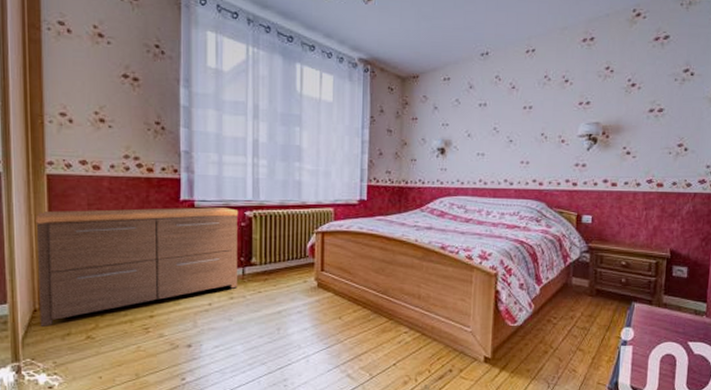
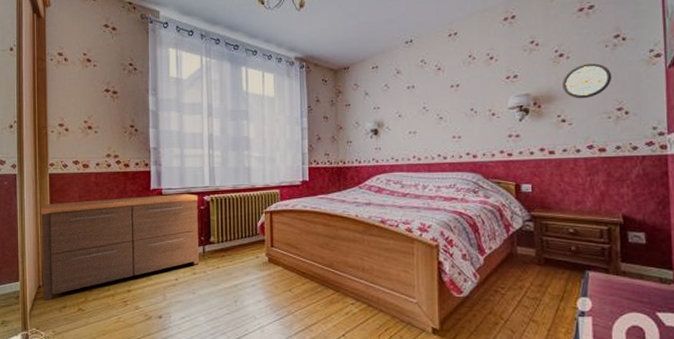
wall clock: none [630,96,677,132] -> present [561,63,612,99]

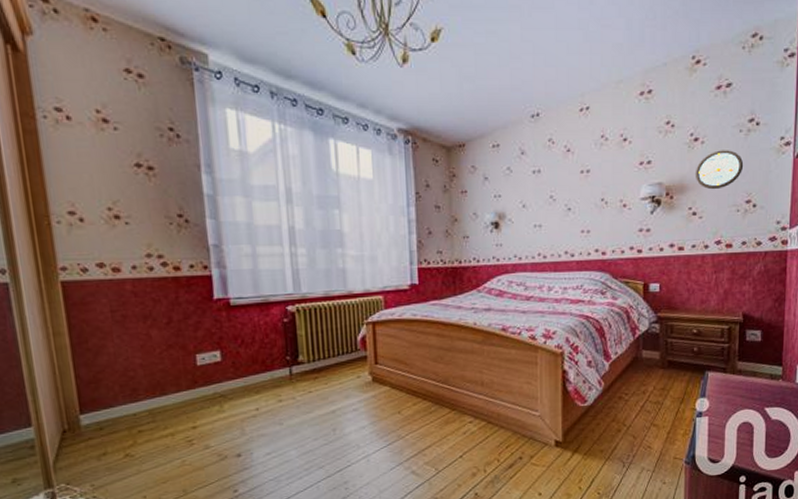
dresser: present [41,194,199,300] -> none [53,303,285,448]

